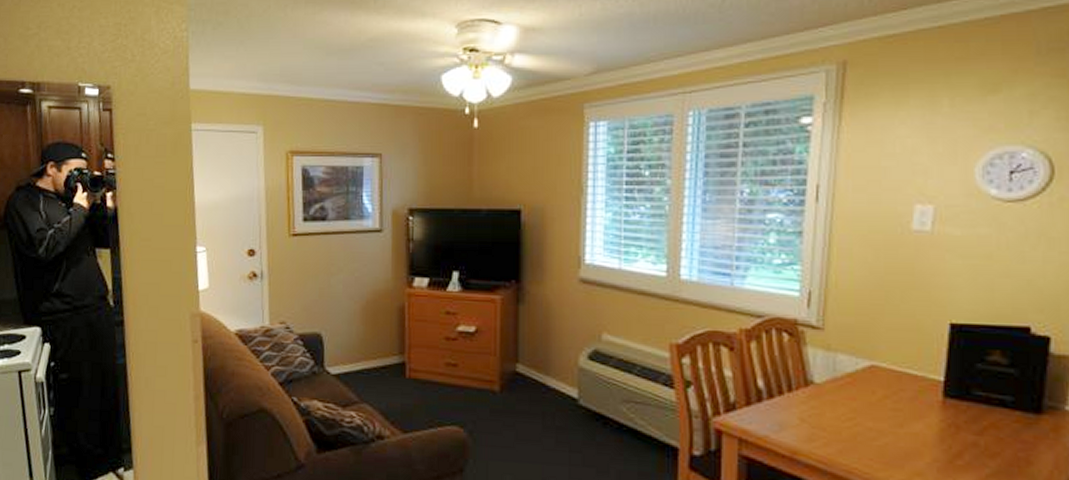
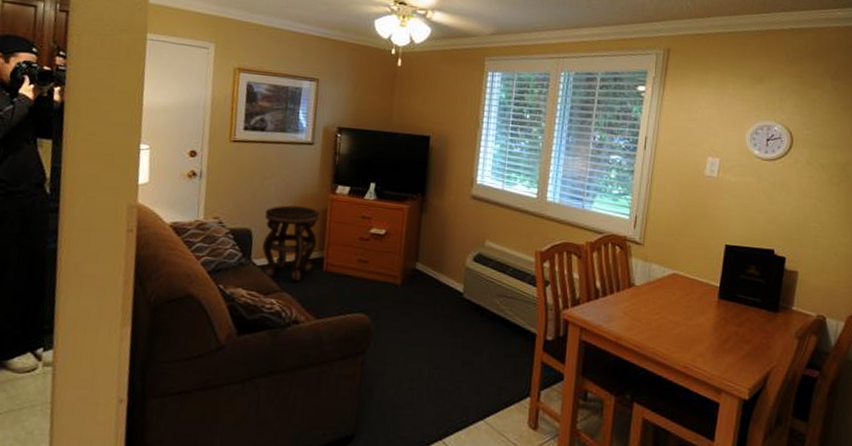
side table: none [334,304,396,391] -> present [261,205,320,282]

